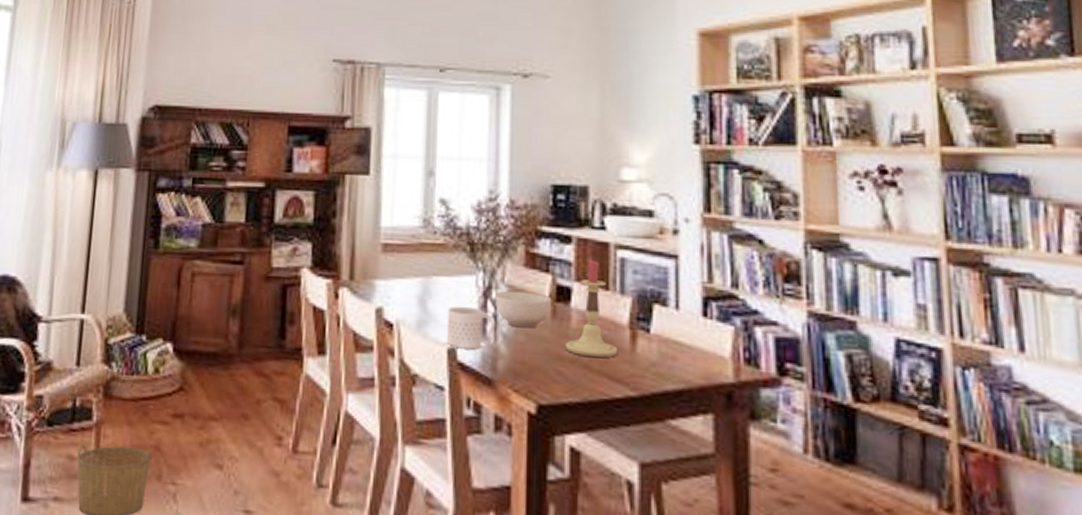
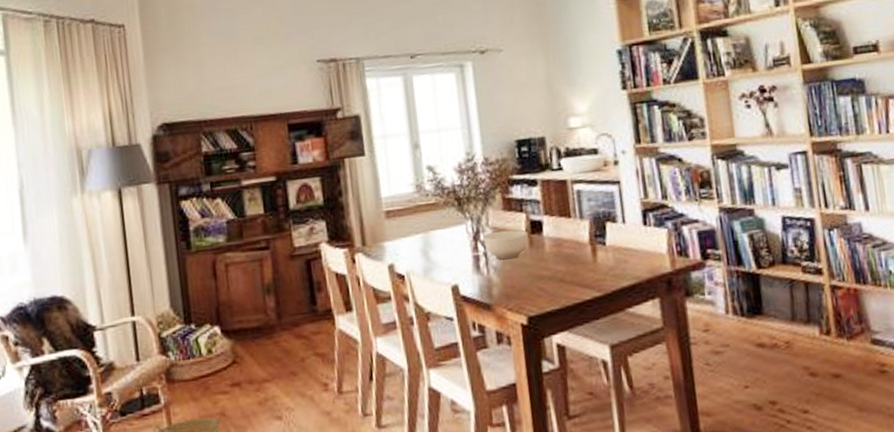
mug: present [446,306,495,350] -> none [446,250,487,286]
candlestick: present [566,259,618,359] -> none [543,195,584,273]

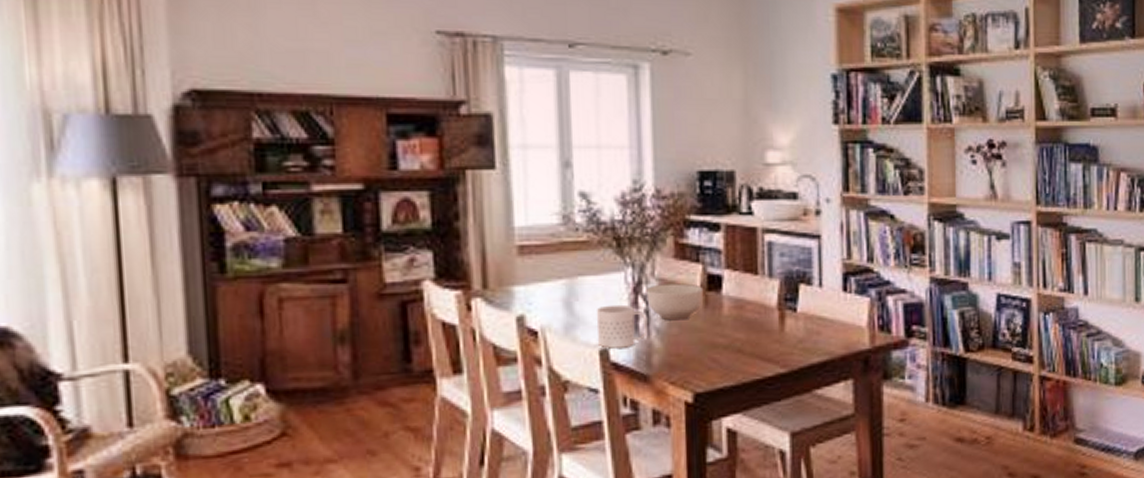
mug: none [446,250,487,286] -> present [596,304,648,349]

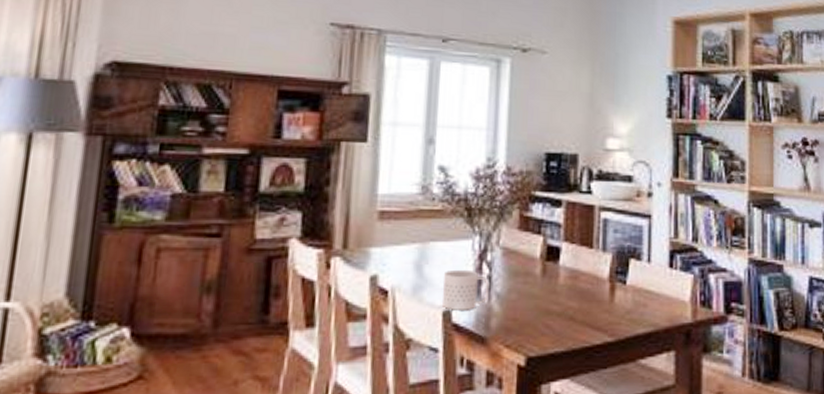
bowl: present [646,283,704,321] -> none [490,252,543,287]

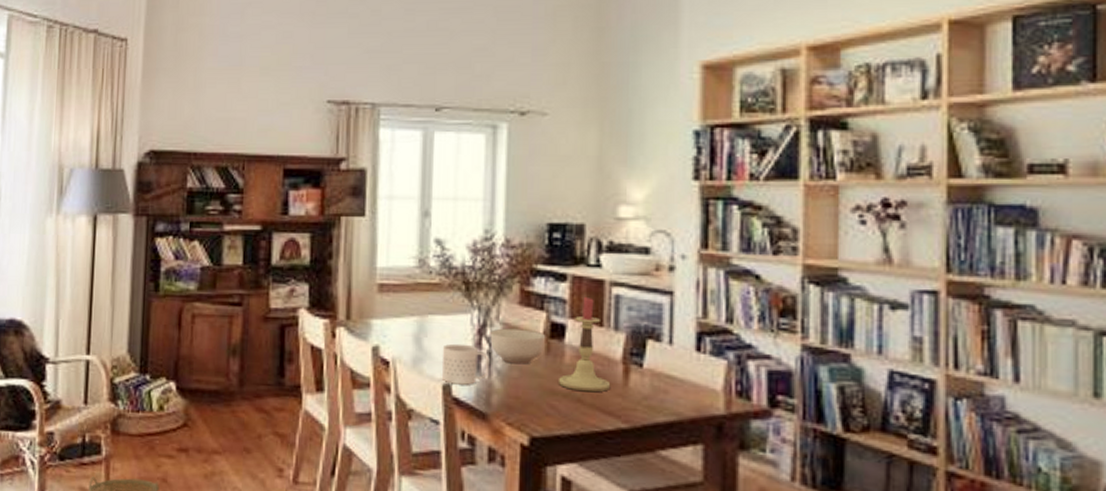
bowl: none [490,252,543,287] -> present [490,328,546,365]
candlestick: none [554,220,599,310] -> present [559,296,611,393]

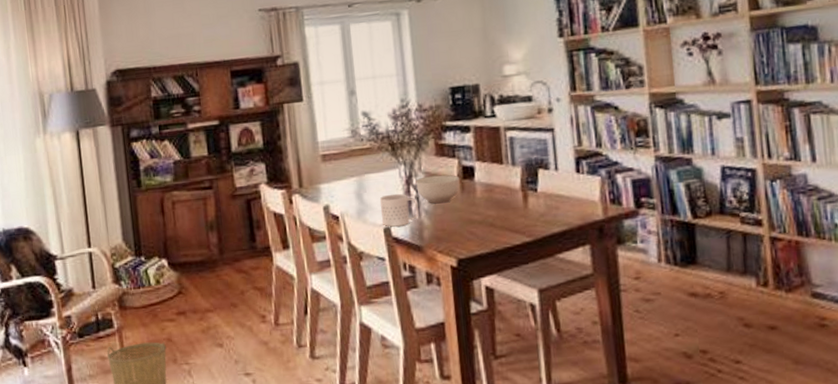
candlestick: present [559,296,611,393] -> none [474,141,515,218]

